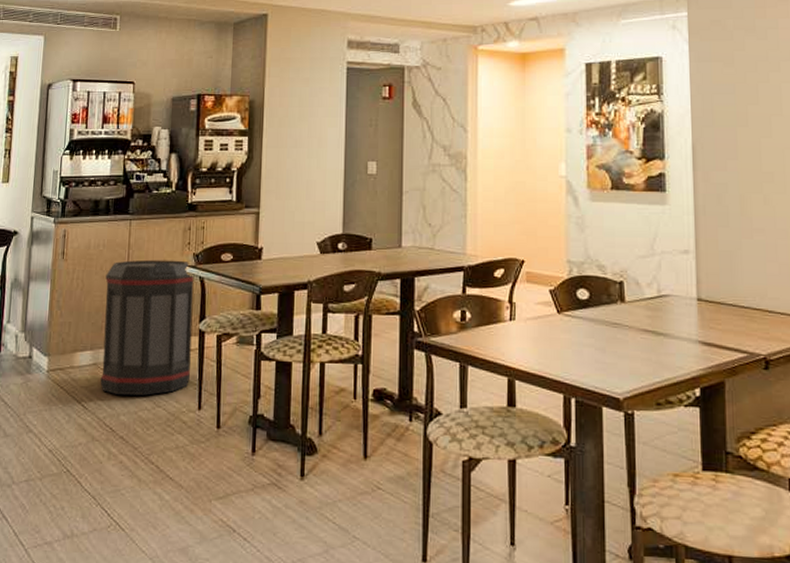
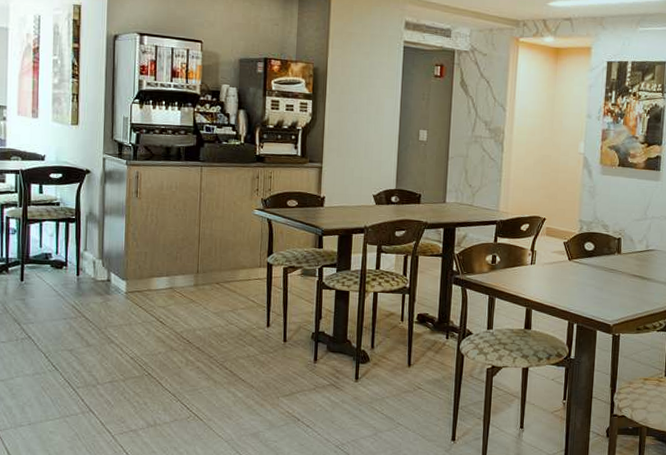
trash can: present [100,259,194,396] -> none [176,201,262,315]

